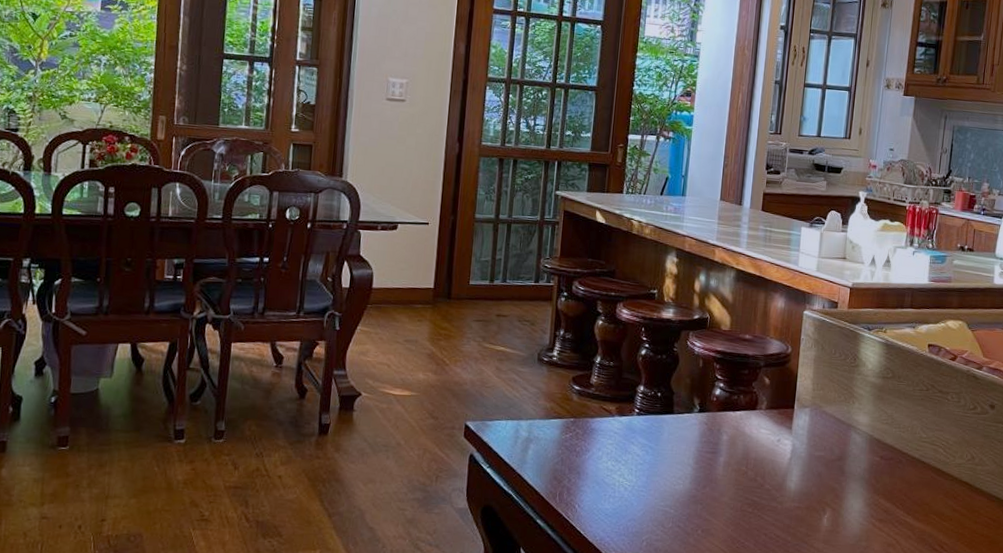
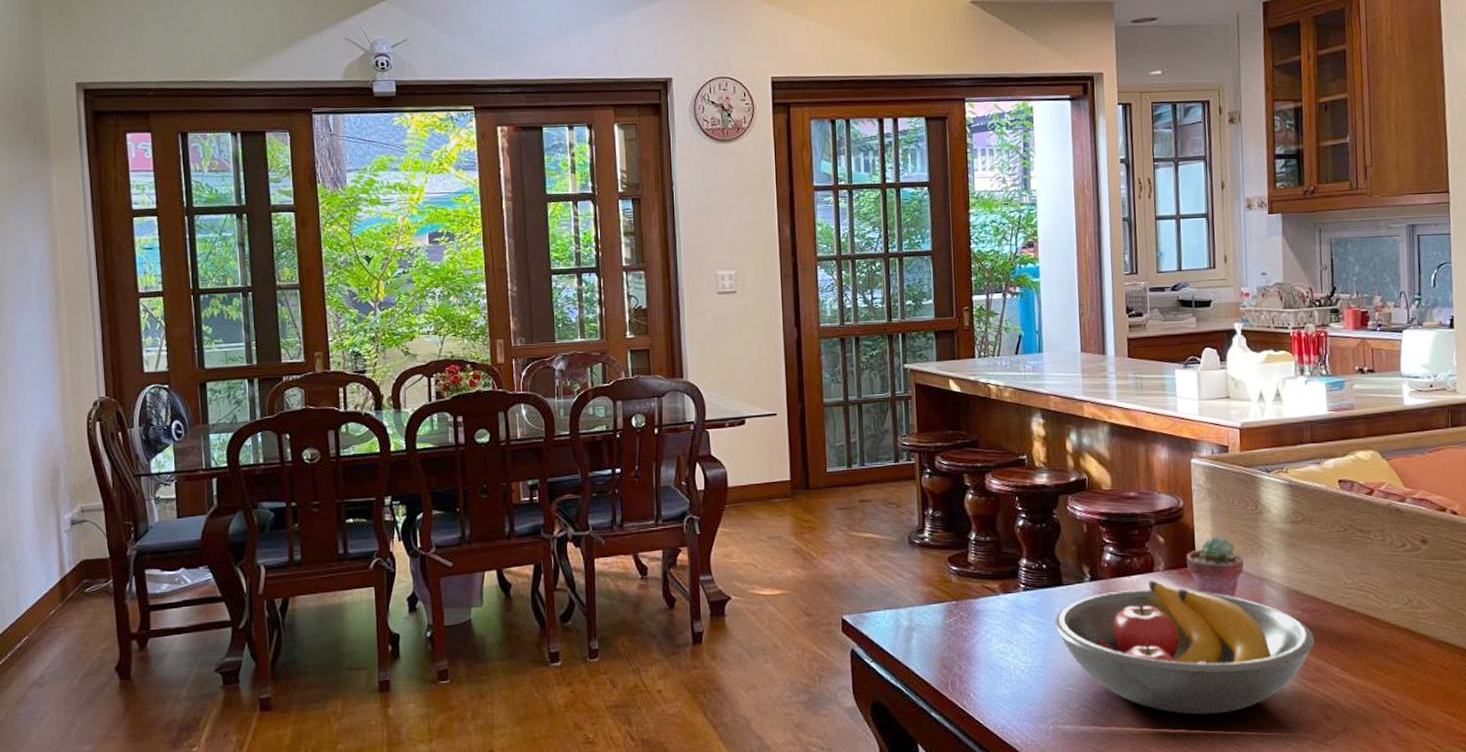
fruit bowl: none [661,416,888,543] -> present [1055,579,1315,715]
potted succulent: none [786,383,837,441] -> present [1186,536,1245,598]

